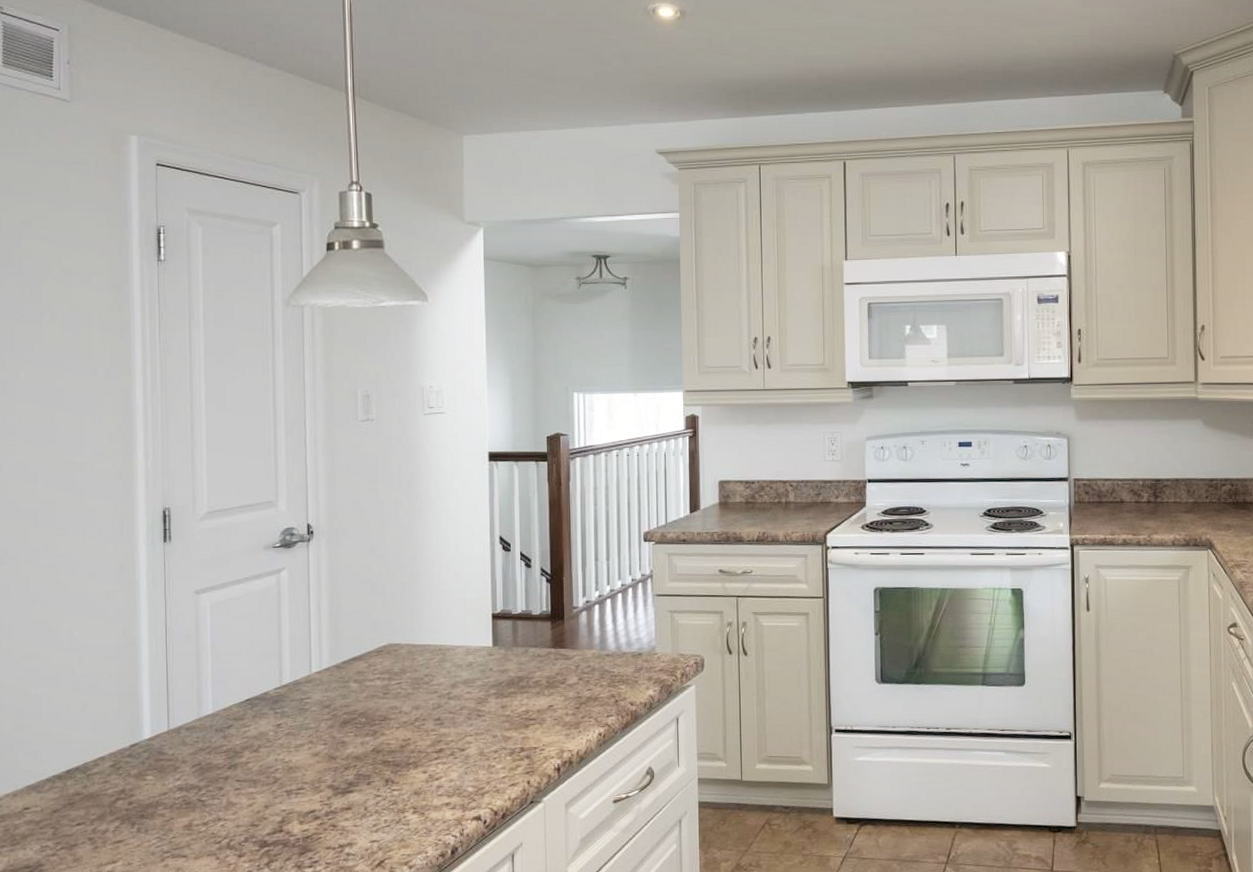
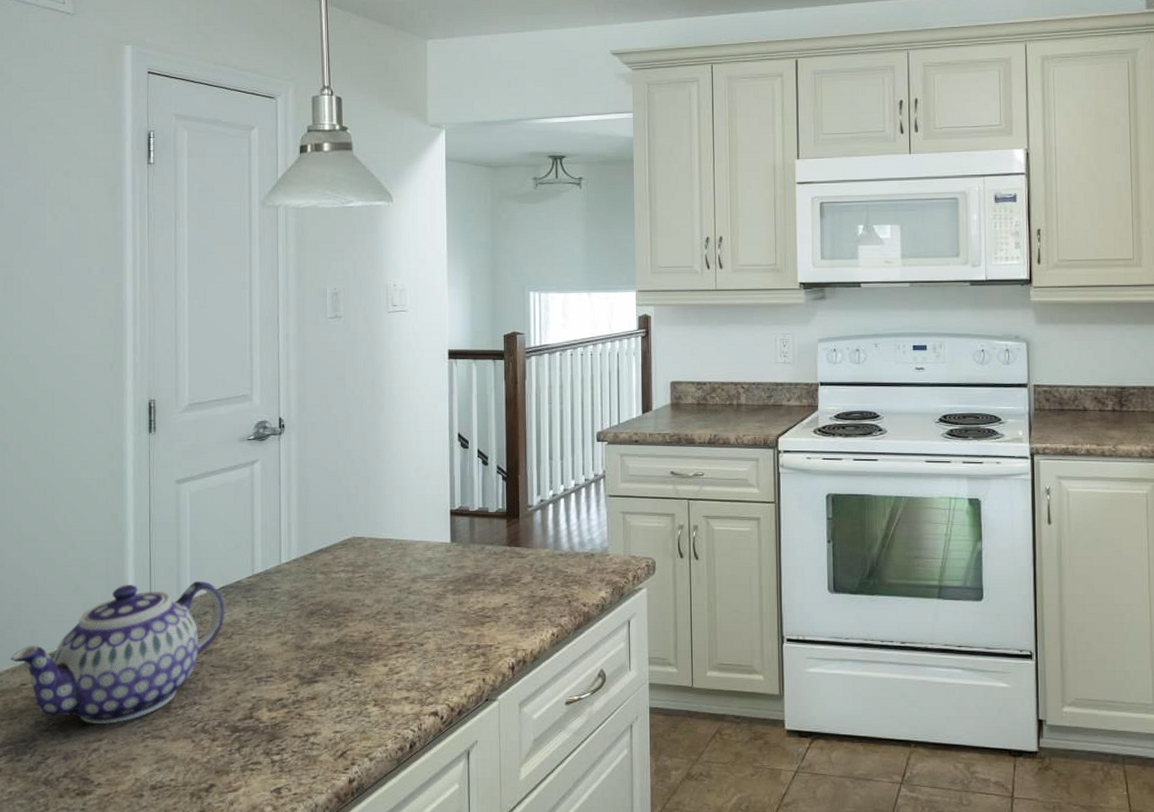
teapot: none [11,693,251,846] -> present [10,580,225,724]

